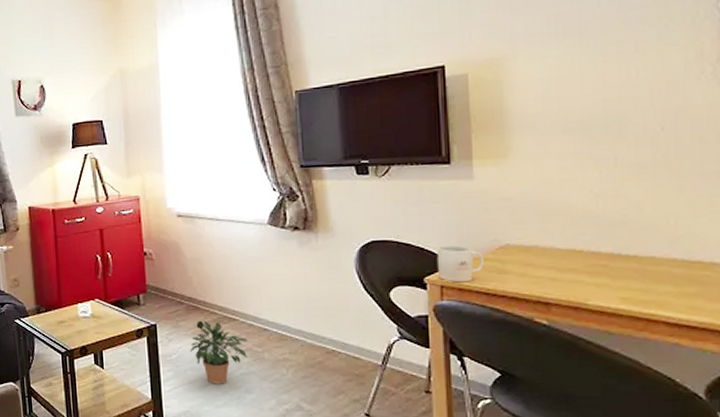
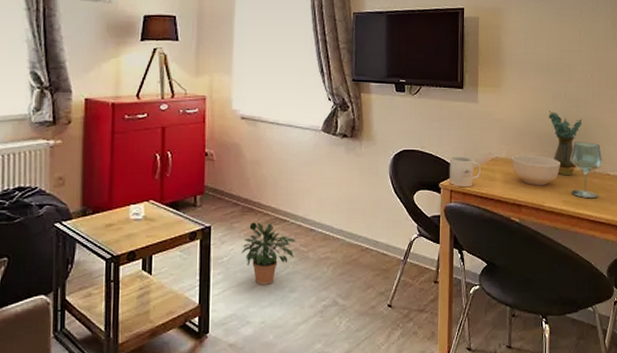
bowl: none [529,239,614,279] -> present [511,154,561,186]
vase: none [587,182,648,265] -> present [548,111,582,176]
wine glass: none [629,219,691,295] -> present [570,142,604,199]

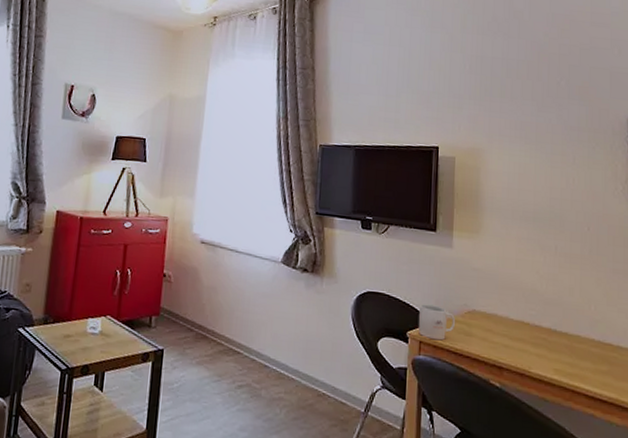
potted plant: present [242,220,295,285] -> none [192,349,248,419]
bowl: present [511,154,561,186] -> none [490,310,552,349]
vase: present [548,111,582,176] -> none [535,264,577,341]
wine glass: present [570,142,604,199] -> none [562,302,605,371]

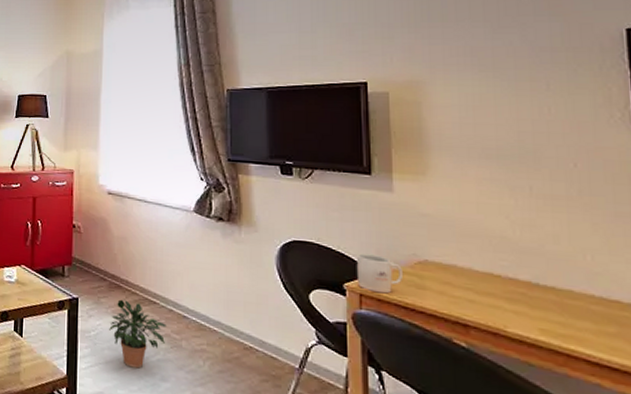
potted plant: none [192,349,248,419] -> present [109,298,166,369]

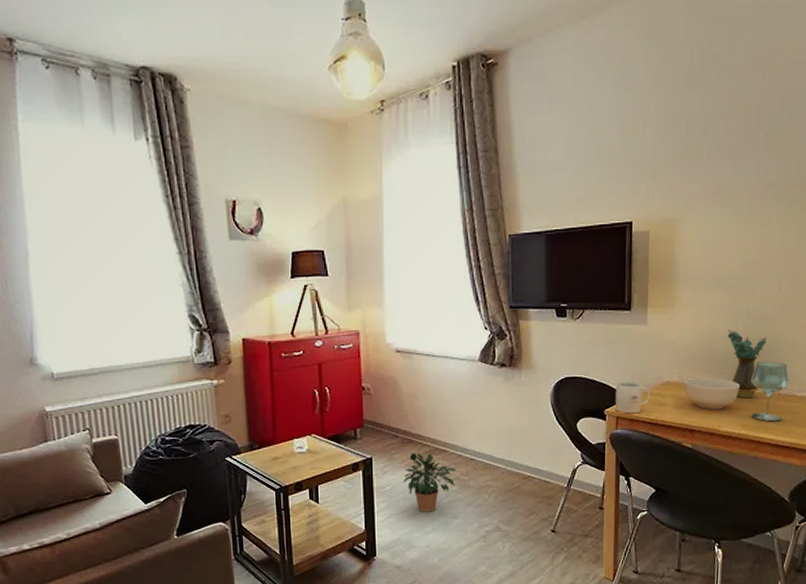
bowl: none [448,260,532,305] -> present [684,377,741,410]
vase: none [504,208,564,296] -> present [727,330,767,399]
wine glass: none [546,251,608,333] -> present [751,362,790,422]

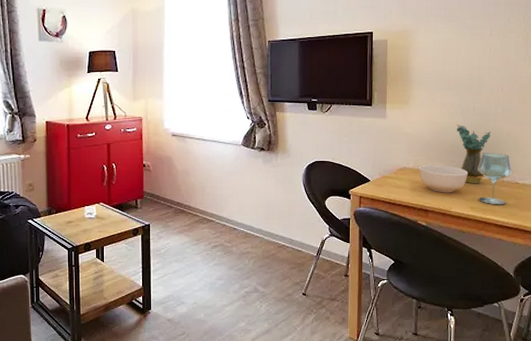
potted plant: present [403,451,456,512] -> none [176,220,221,273]
mug: present [615,381,651,414] -> none [358,166,390,194]

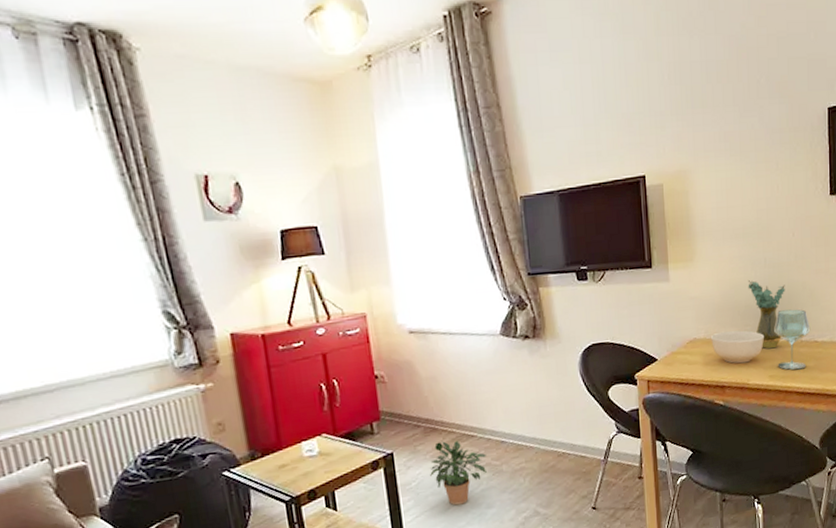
potted plant: none [176,220,221,273] -> present [429,440,487,506]

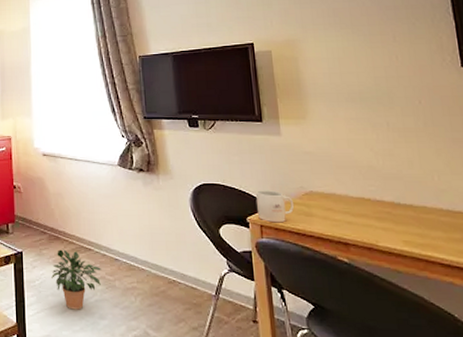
mug: none [643,342,680,376] -> present [255,190,295,223]
bowl: present [710,330,765,364] -> none [328,188,394,223]
vase: present [748,280,785,349] -> none [368,142,415,213]
wine glass: present [774,309,811,370] -> none [405,175,452,240]

